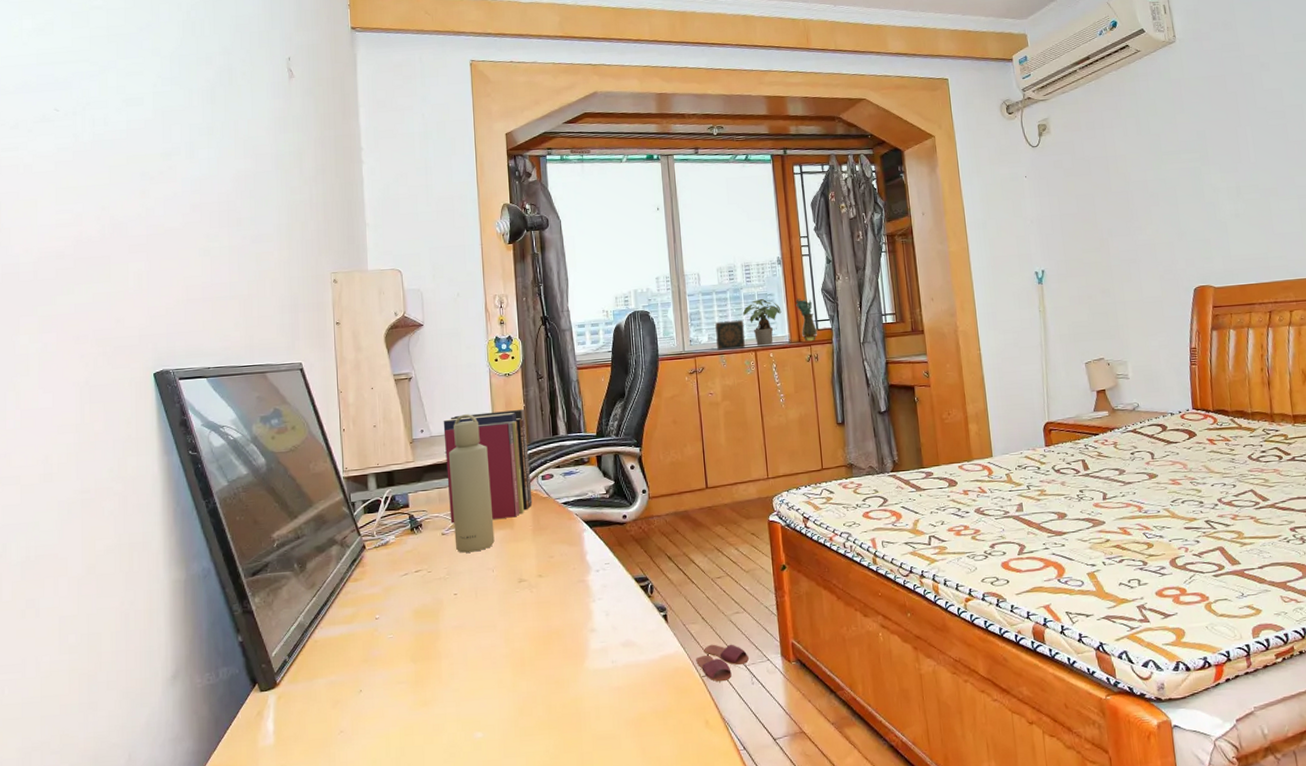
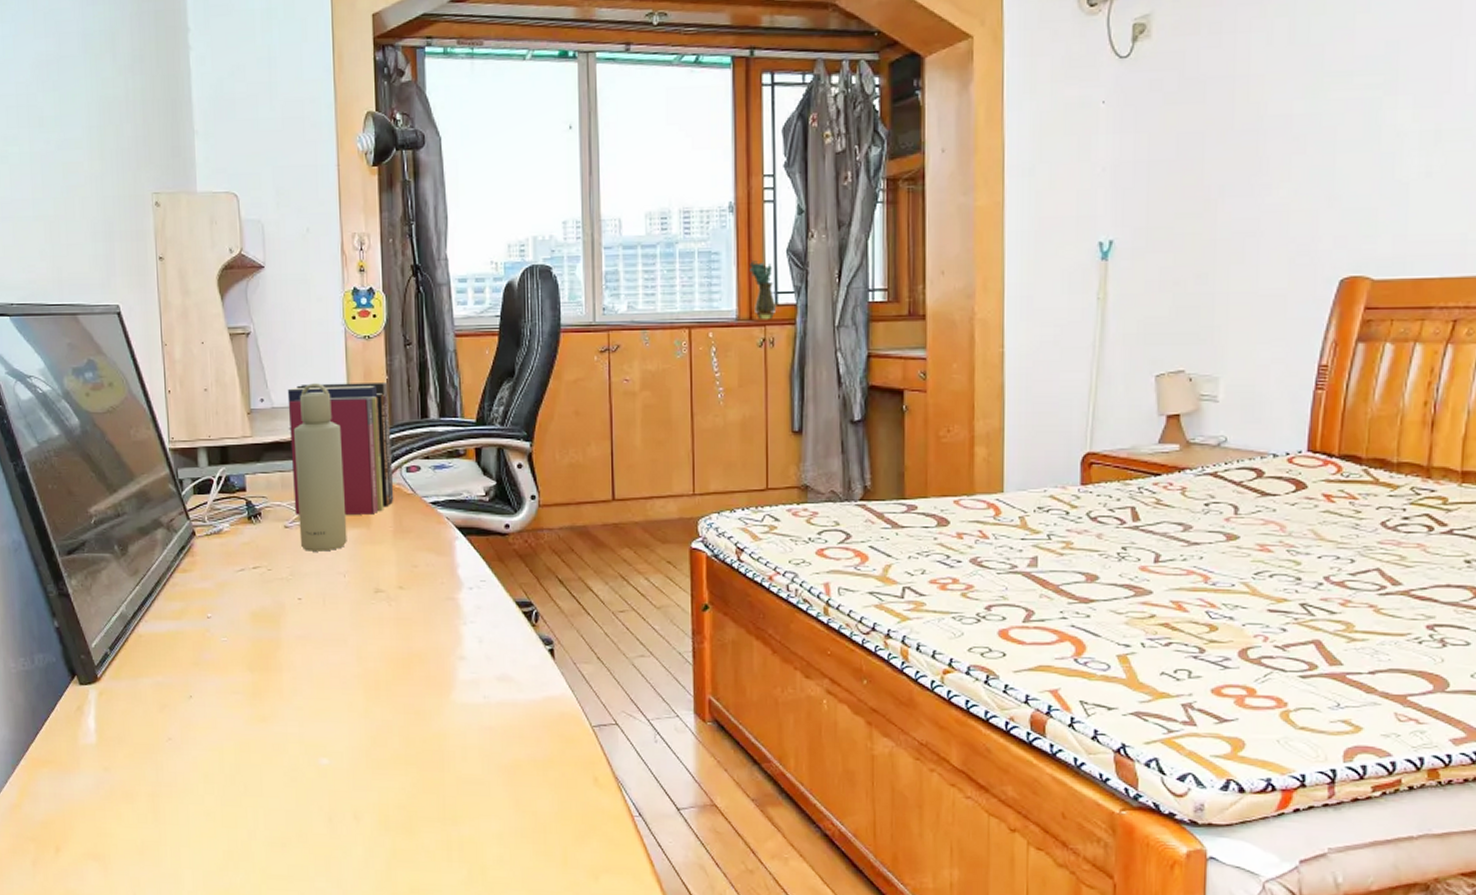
slippers: present [696,644,749,682] -> none [587,690,653,735]
decorative box: present [715,320,746,350] -> none [638,285,677,324]
potted plant: present [742,298,782,346] -> none [675,257,729,322]

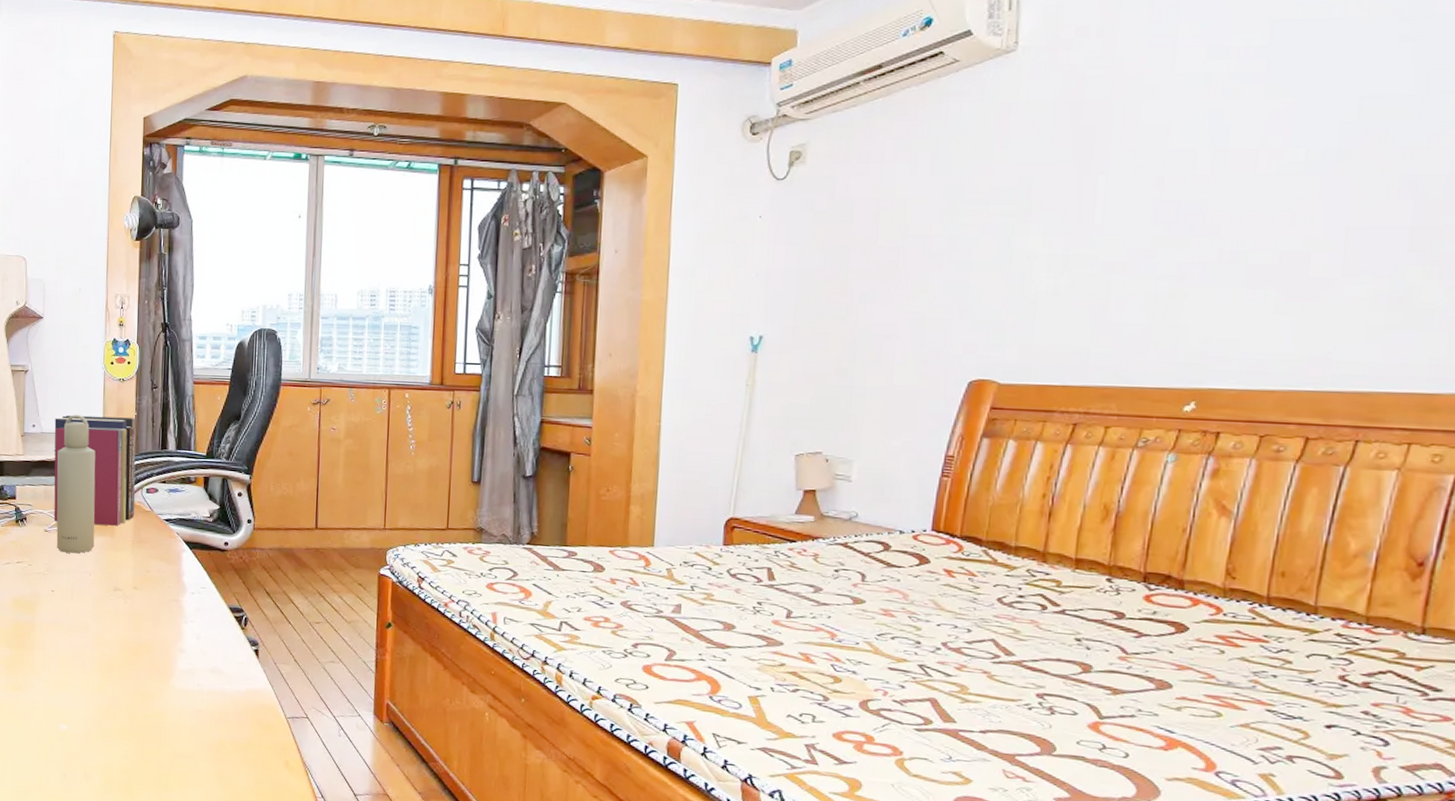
vase: present [750,259,775,321] -> none [443,334,464,387]

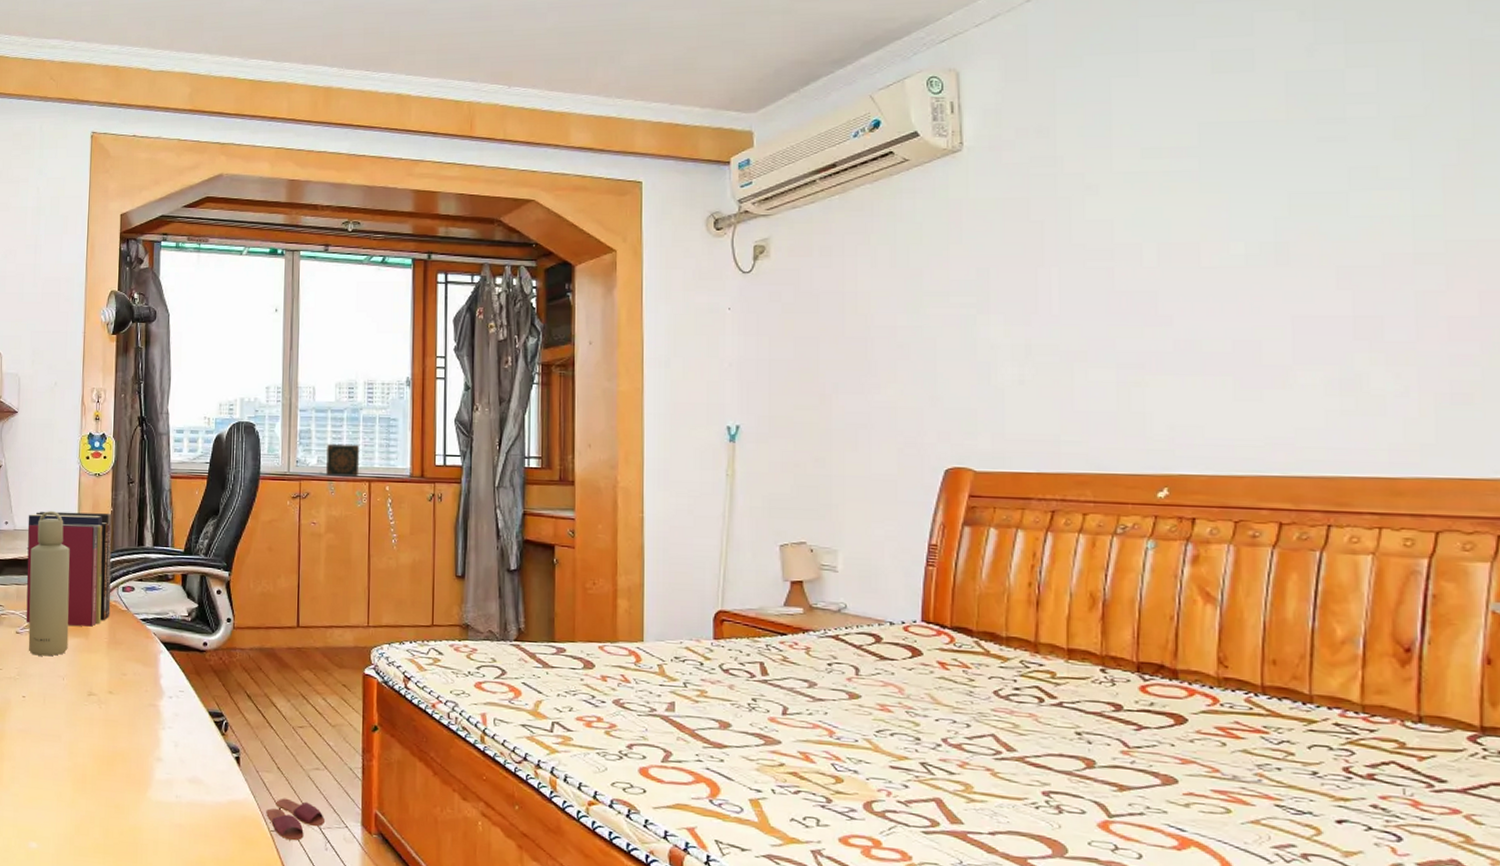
slippers: none [283,688,339,728] -> present [266,798,324,841]
decorative box: none [347,351,381,384] -> present [326,444,360,477]

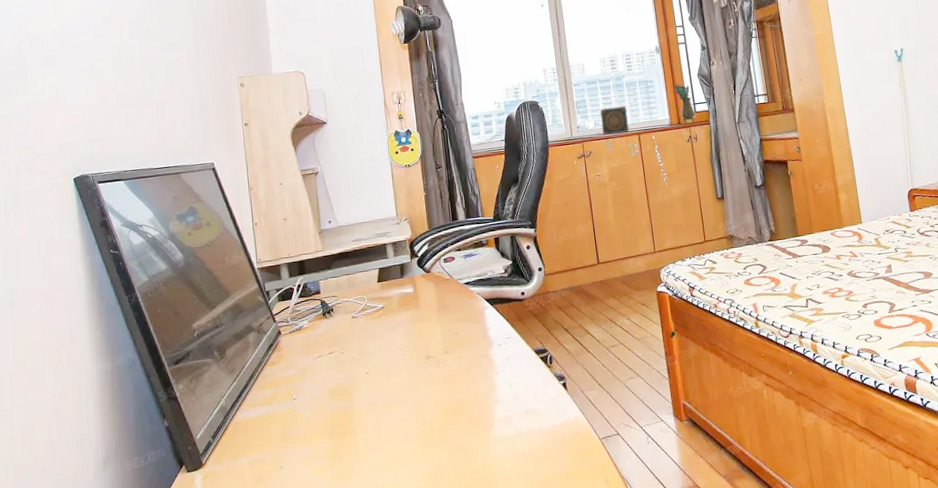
books: present [26,511,112,627] -> none [349,197,436,307]
bottle: present [28,511,70,656] -> none [356,204,402,334]
slippers: present [266,798,324,841] -> none [594,407,644,443]
vase: none [423,426,444,479] -> present [674,83,695,124]

